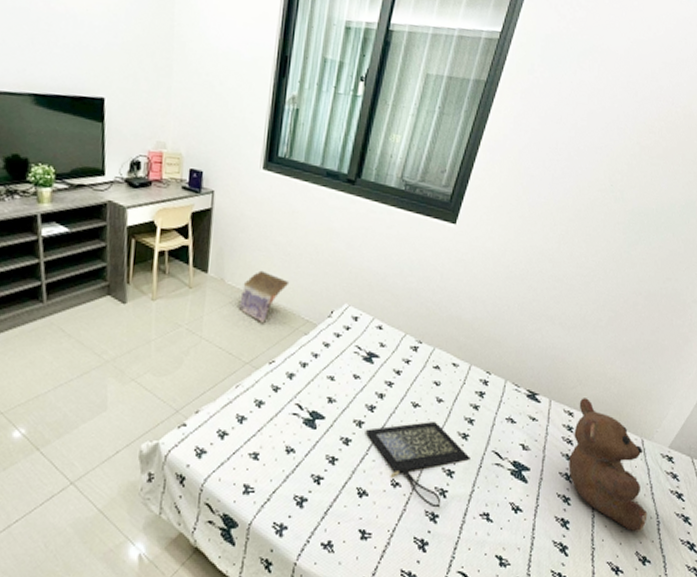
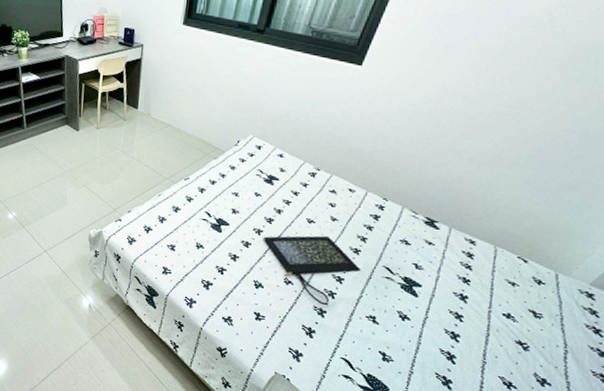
cardboard box: present [239,270,290,322] -> none [162,107,203,148]
teddy bear: present [568,398,648,533] -> none [464,229,556,357]

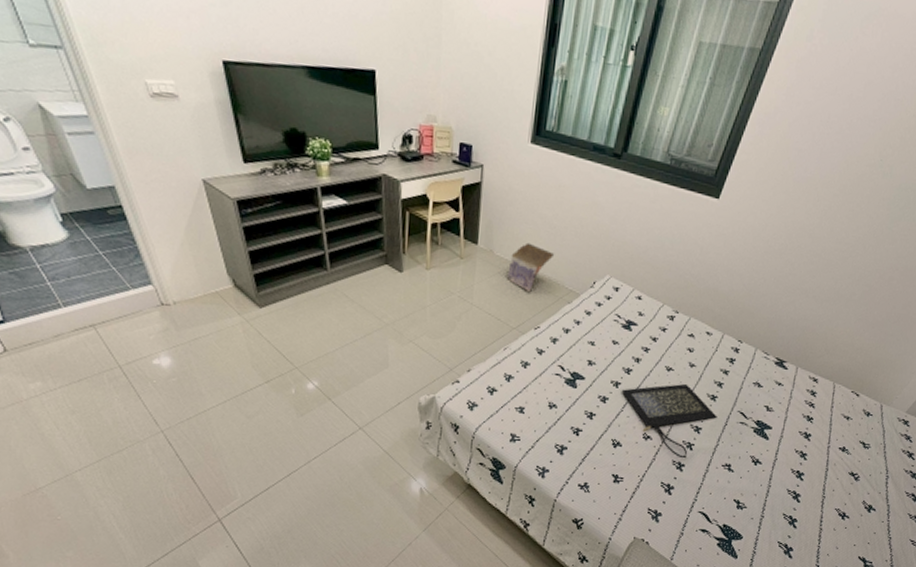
cardboard box: none [162,107,203,148] -> present [507,242,555,291]

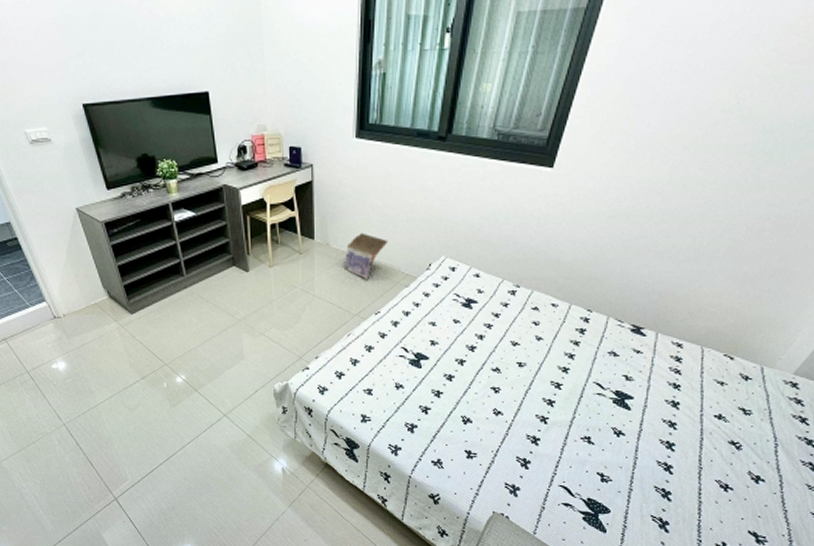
clutch bag: present [621,383,717,459] -> none [467,357,571,433]

